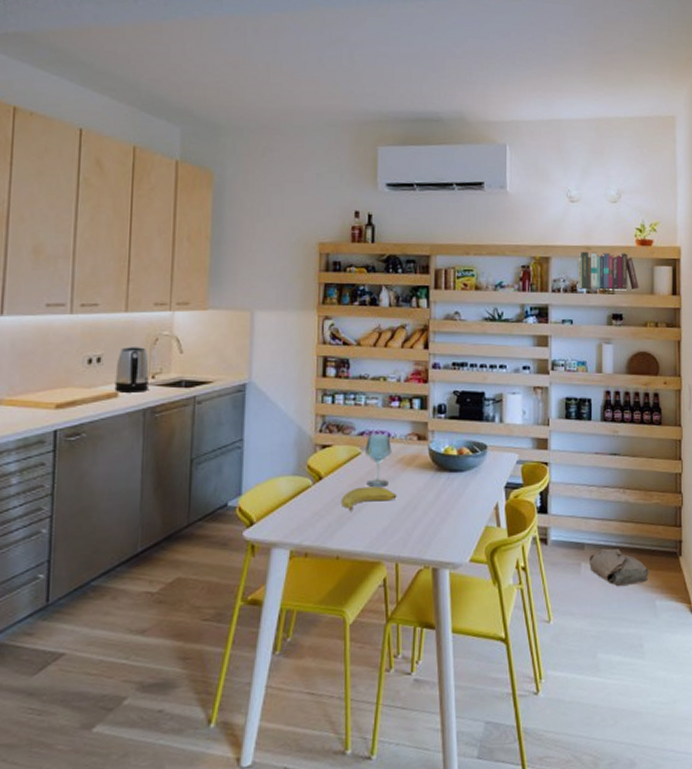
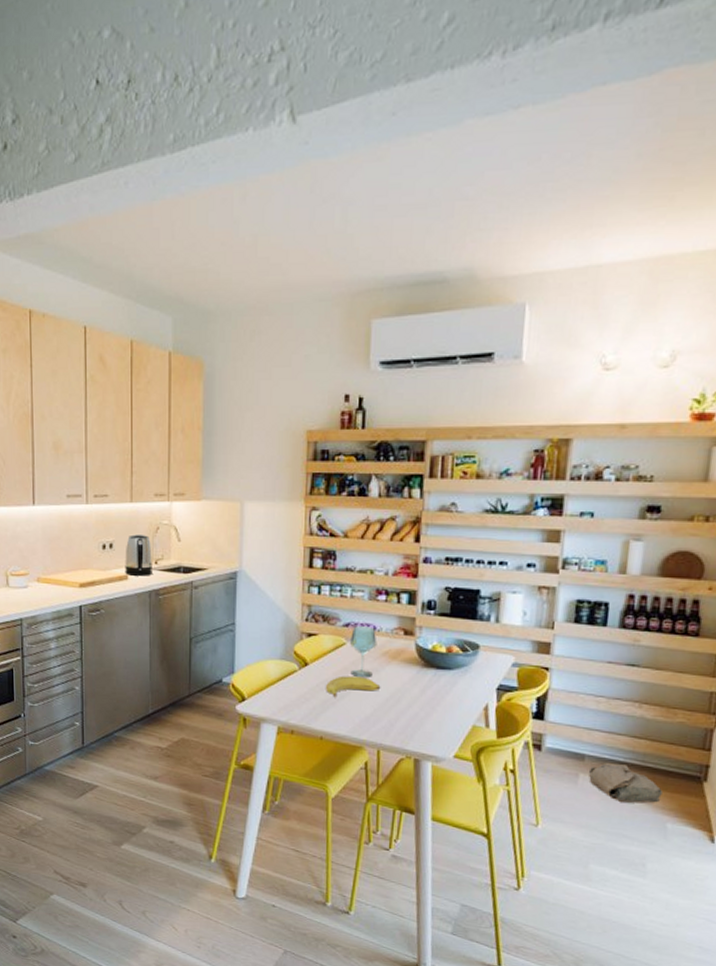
books: present [578,251,639,290] -> none [604,430,689,477]

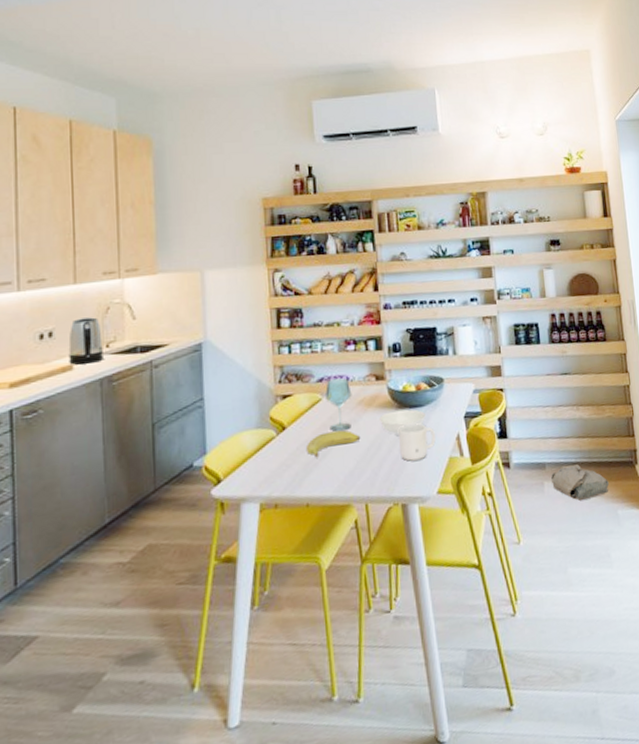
bowl: none [402,668,453,693] -> present [379,409,426,436]
mug: none [420,684,461,721] -> present [398,423,436,461]

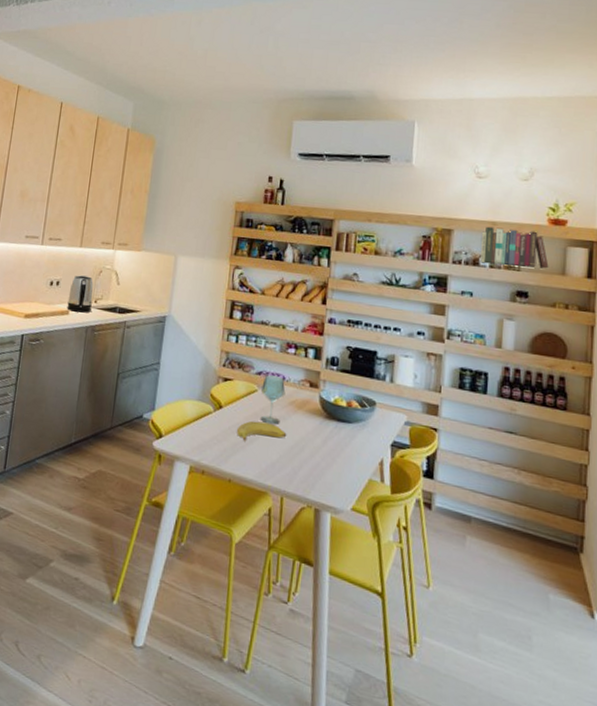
bowl: present [379,409,426,436] -> none [307,419,352,443]
mug: present [398,423,436,461] -> none [321,435,359,473]
books: none [513,181,572,220] -> present [480,226,549,269]
bag: present [551,464,609,501] -> none [475,526,543,572]

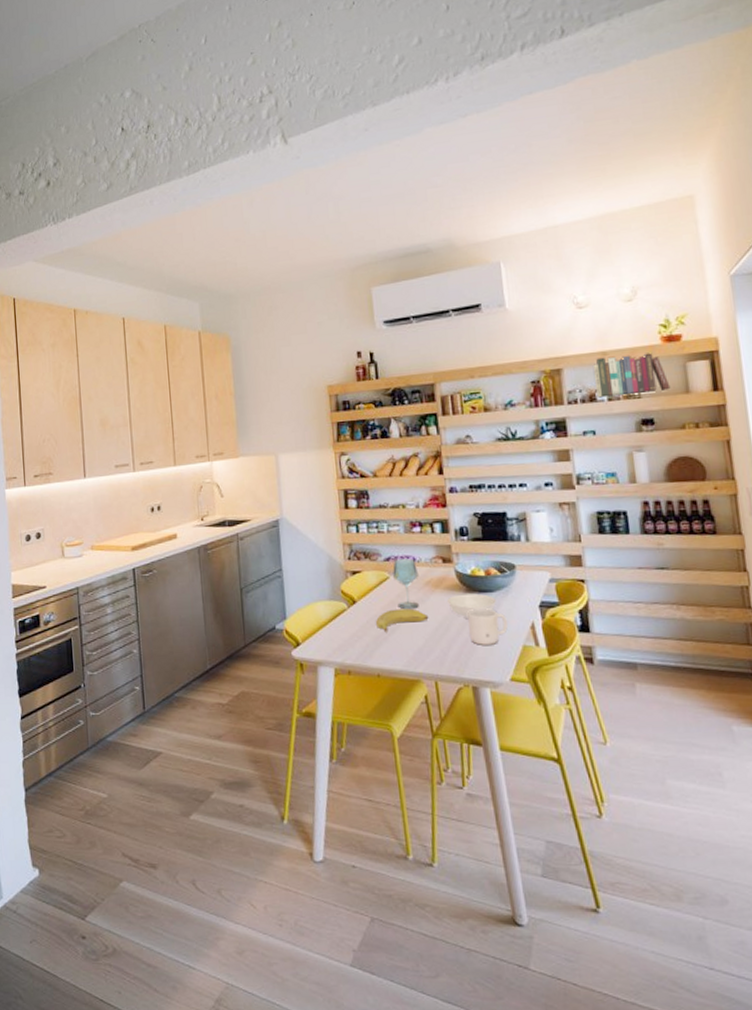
kettle: present [67,275,94,313] -> none [172,494,200,534]
bowl: none [307,419,352,443] -> present [447,593,496,618]
mug: none [321,435,359,473] -> present [467,608,508,645]

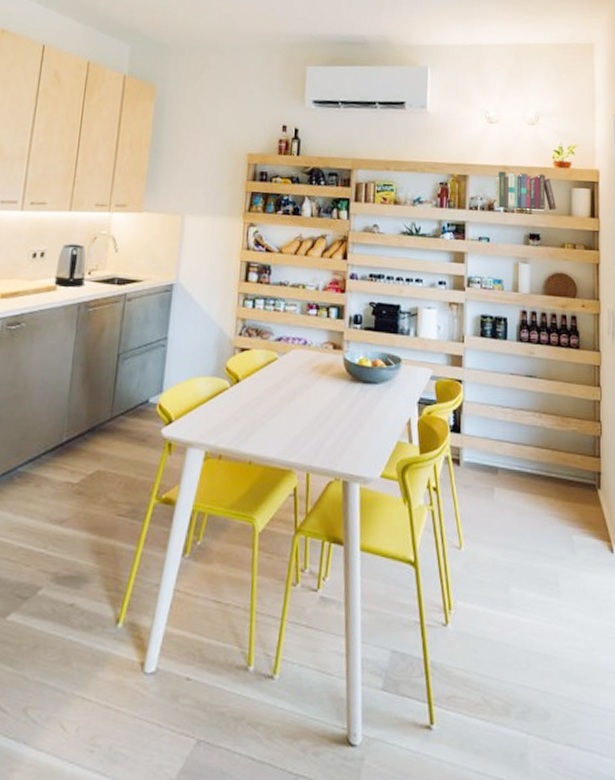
kettle: none [172,494,200,534] -> present [54,243,87,287]
fruit: present [376,608,429,633] -> none [257,392,311,417]
wine glass: present [392,558,419,610] -> none [281,340,308,395]
bowl: present [447,593,496,618] -> none [332,383,378,409]
mug: present [467,608,508,645] -> none [348,400,386,438]

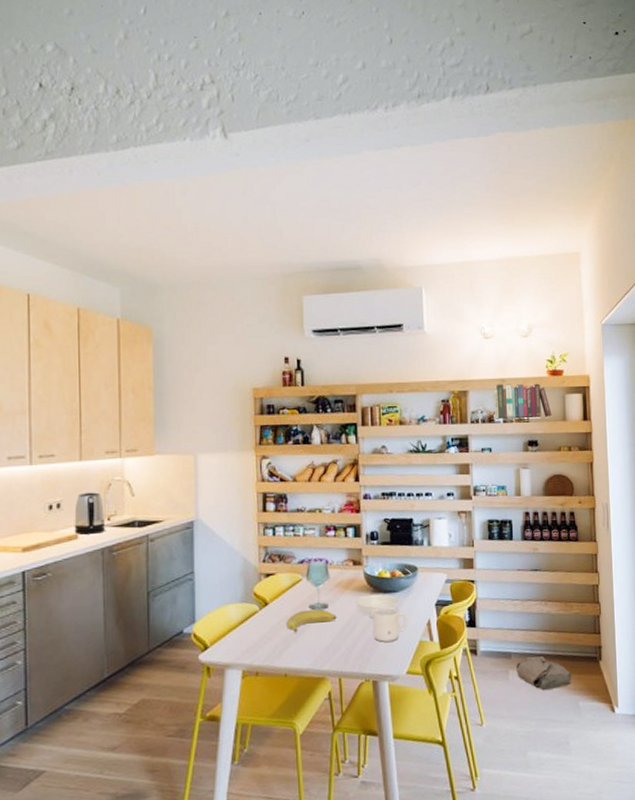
fruit: none [257,392,311,417] -> present [287,609,337,633]
wine glass: none [281,340,308,395] -> present [305,561,330,611]
bowl: none [332,383,378,409] -> present [355,594,399,617]
mug: none [348,400,386,438] -> present [373,607,407,642]
bag: none [503,474,566,516] -> present [516,656,572,690]

